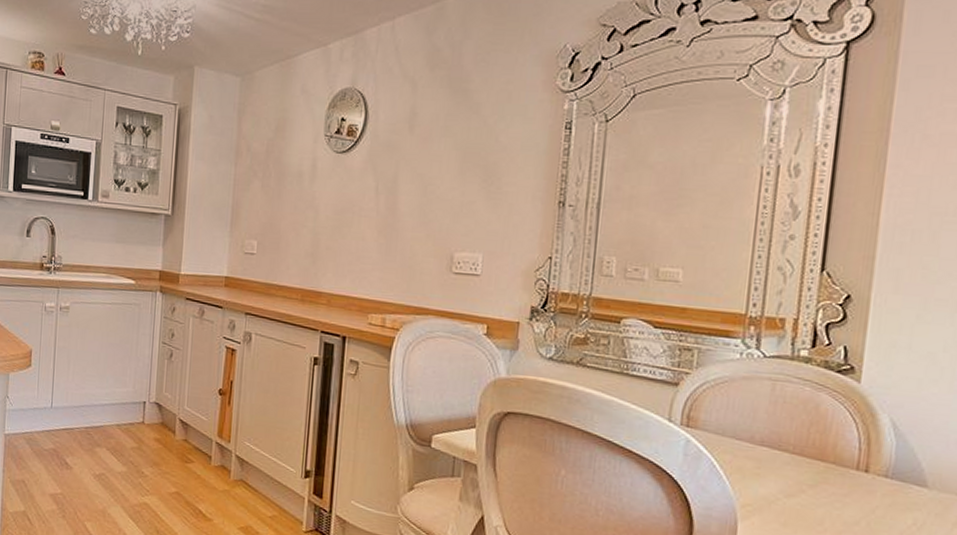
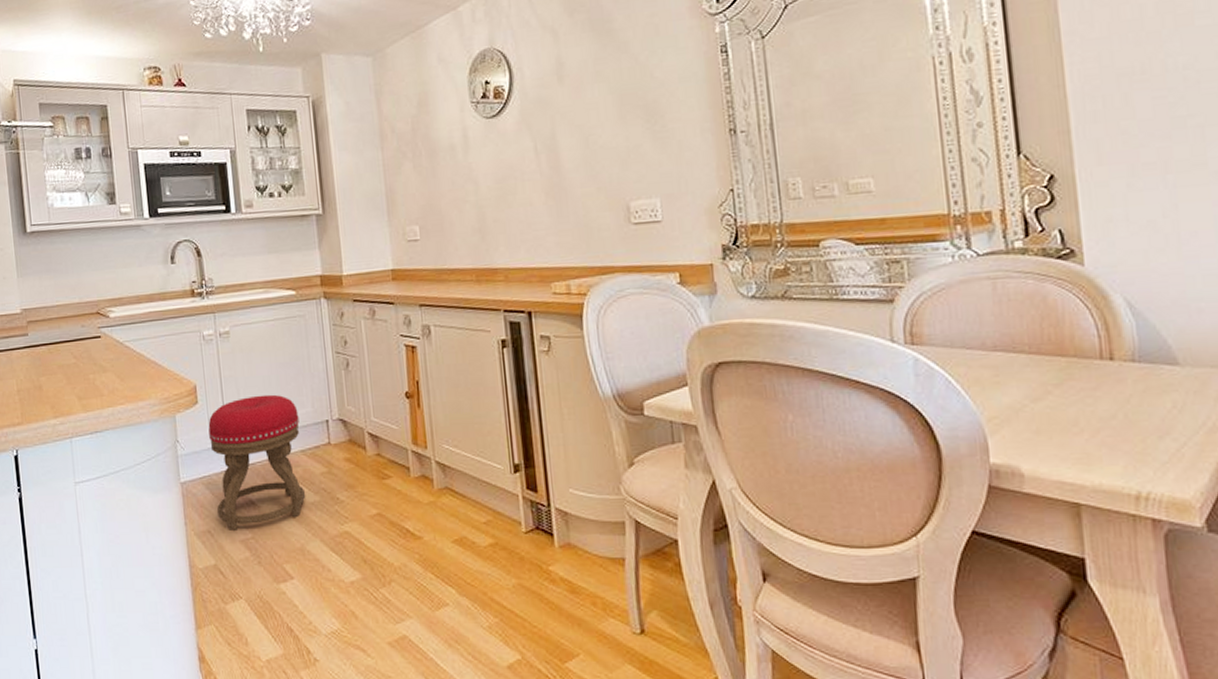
stool: none [33,368,120,486] -> present [208,394,306,532]

